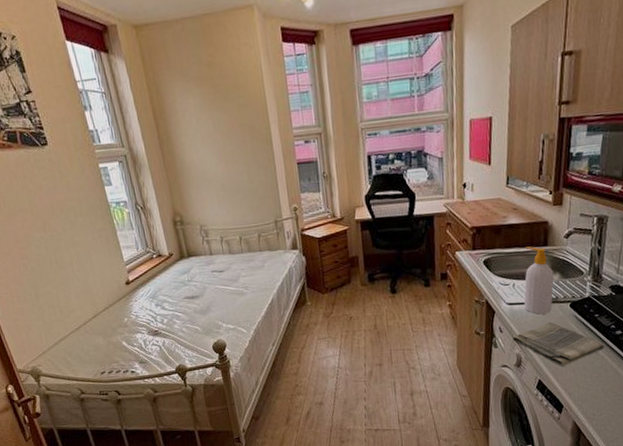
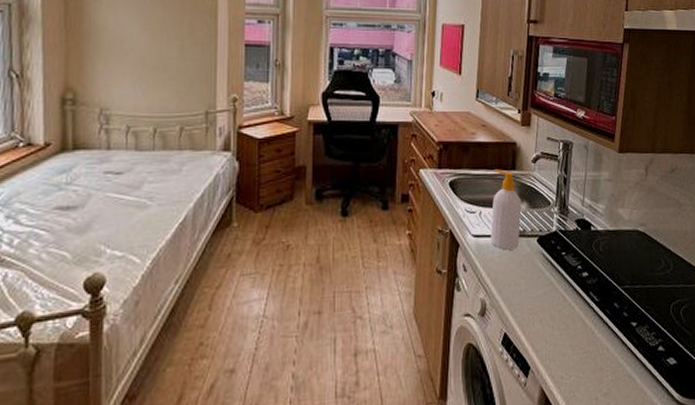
dish towel: present [512,322,604,366] -> none [477,259,572,316]

